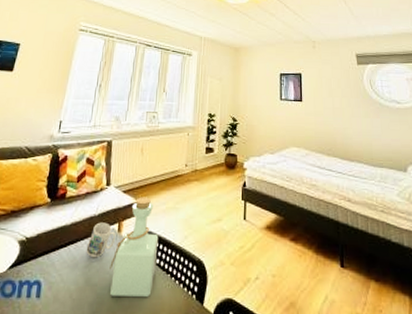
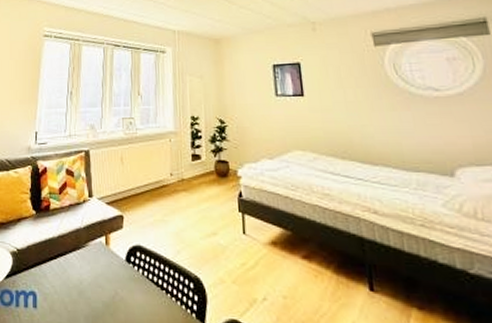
mug: present [86,222,116,258] -> none [76,235,104,271]
bottle: present [110,197,159,298] -> none [101,208,149,314]

